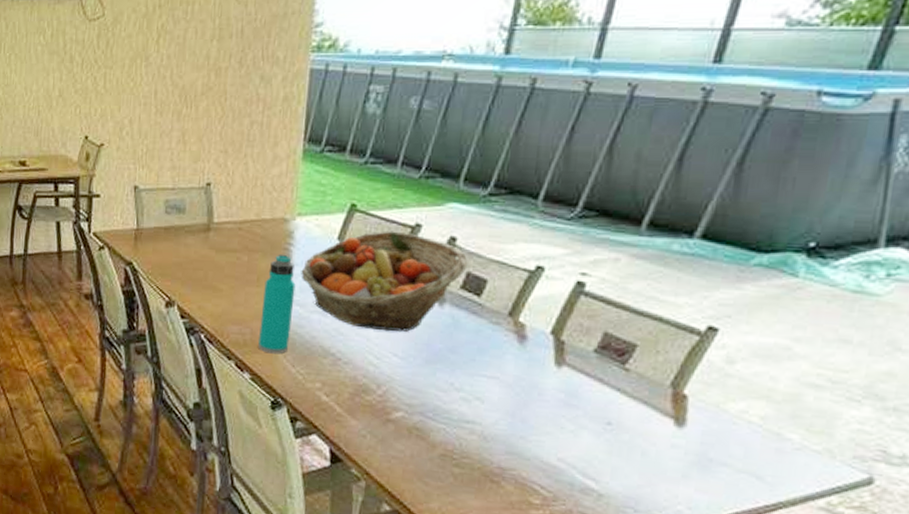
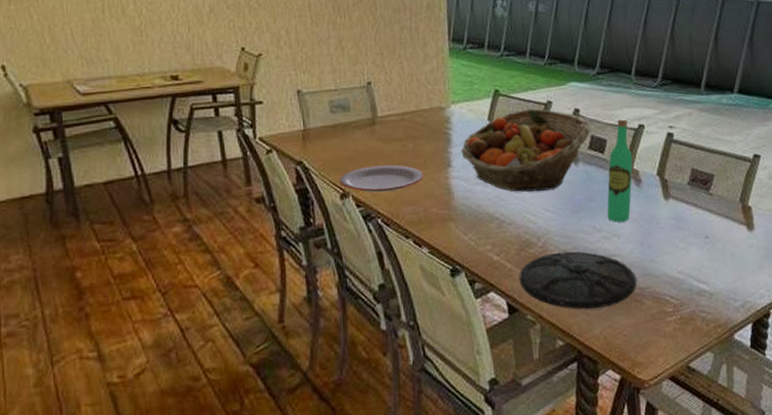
plate: none [166,276,256,307] -> present [339,165,424,193]
water bottle: present [258,254,296,354] -> none [431,137,459,227]
plate: none [348,405,498,480] -> present [519,251,637,310]
wine bottle: none [471,255,521,385] -> present [607,118,633,222]

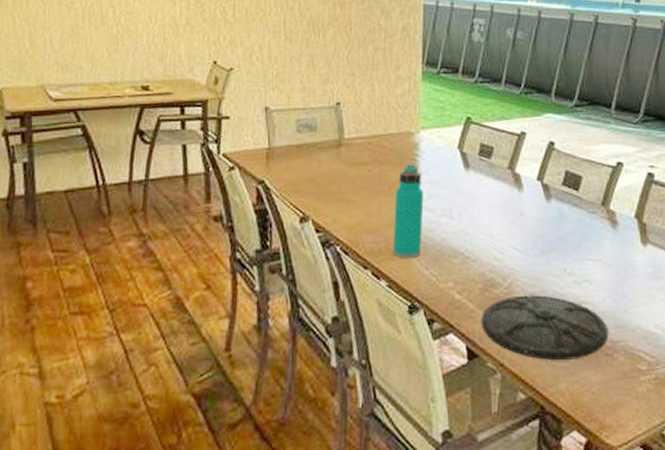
plate: present [339,165,424,193] -> none [300,190,388,218]
water bottle: none [431,137,459,227] -> present [393,164,424,259]
fruit basket: present [461,108,591,192] -> none [428,139,566,228]
wine bottle: present [607,118,633,222] -> none [579,154,610,266]

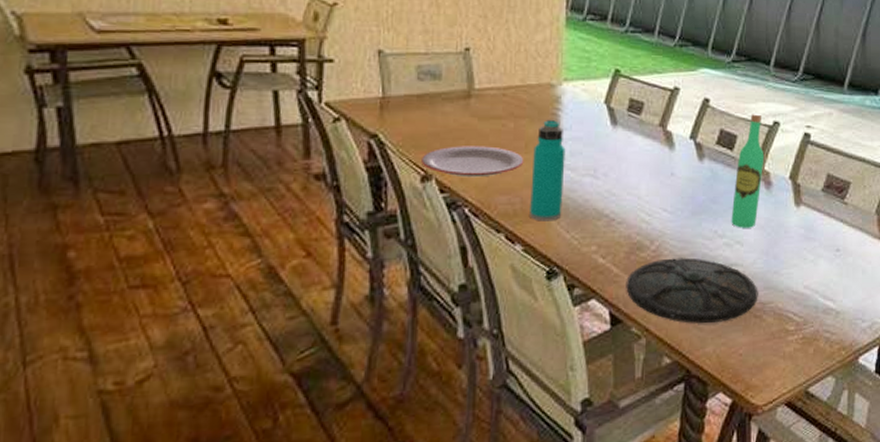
plate: none [300,190,388,218] -> present [421,146,524,178]
wine bottle: none [579,154,610,266] -> present [731,113,765,228]

